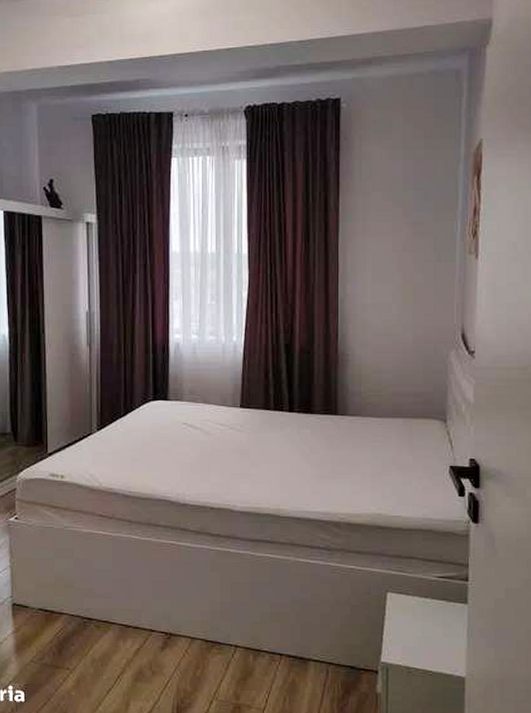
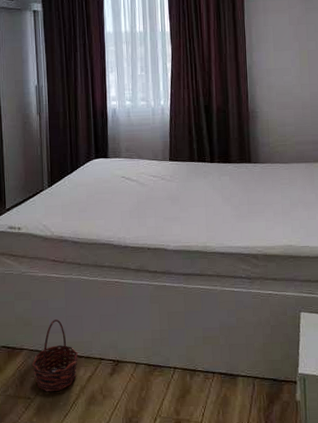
basket: none [72,582,125,664] -> present [31,319,78,392]

